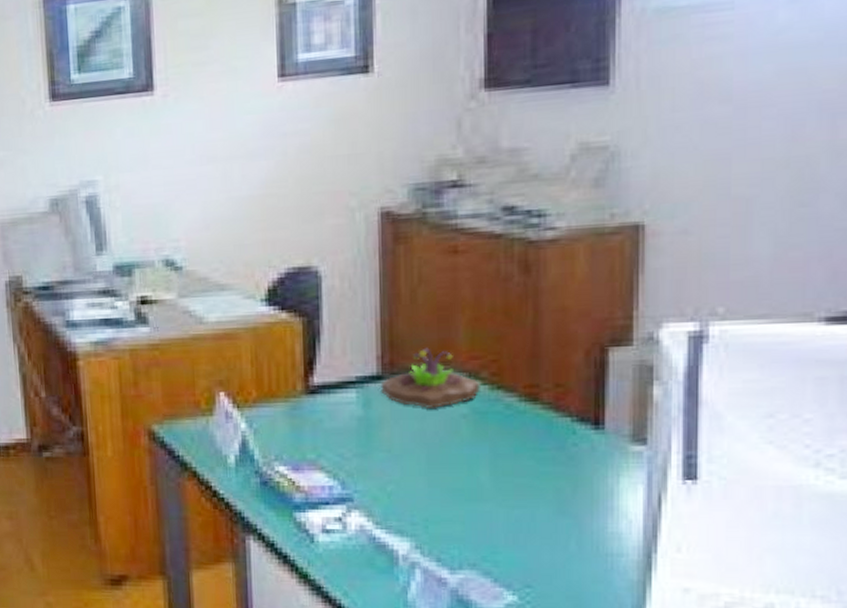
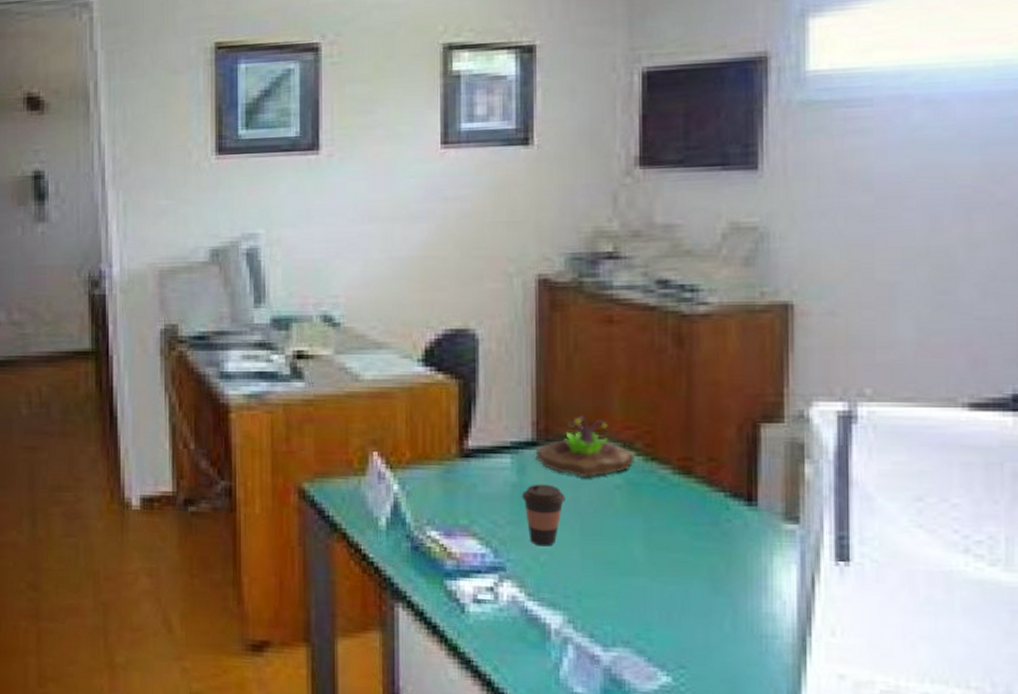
coffee cup: none [368,416,412,477] -> present [522,483,566,547]

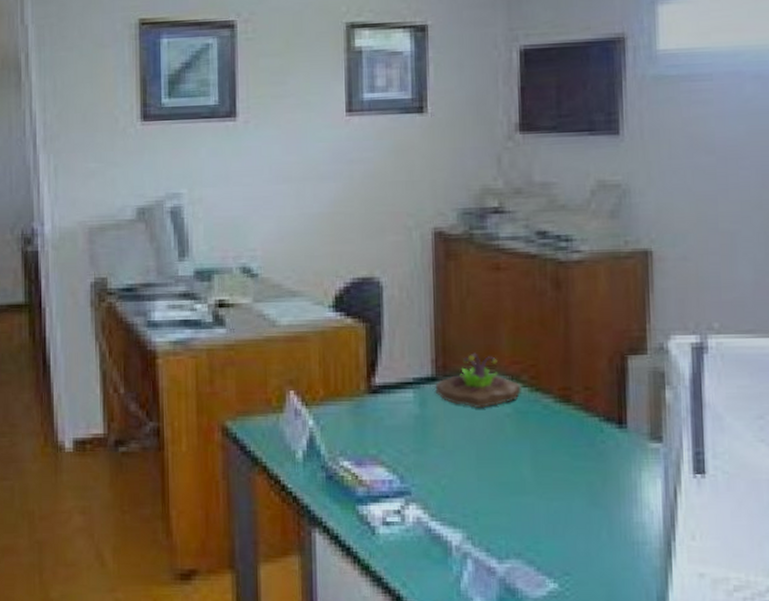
coffee cup: present [522,483,566,547] -> none [424,415,462,471]

